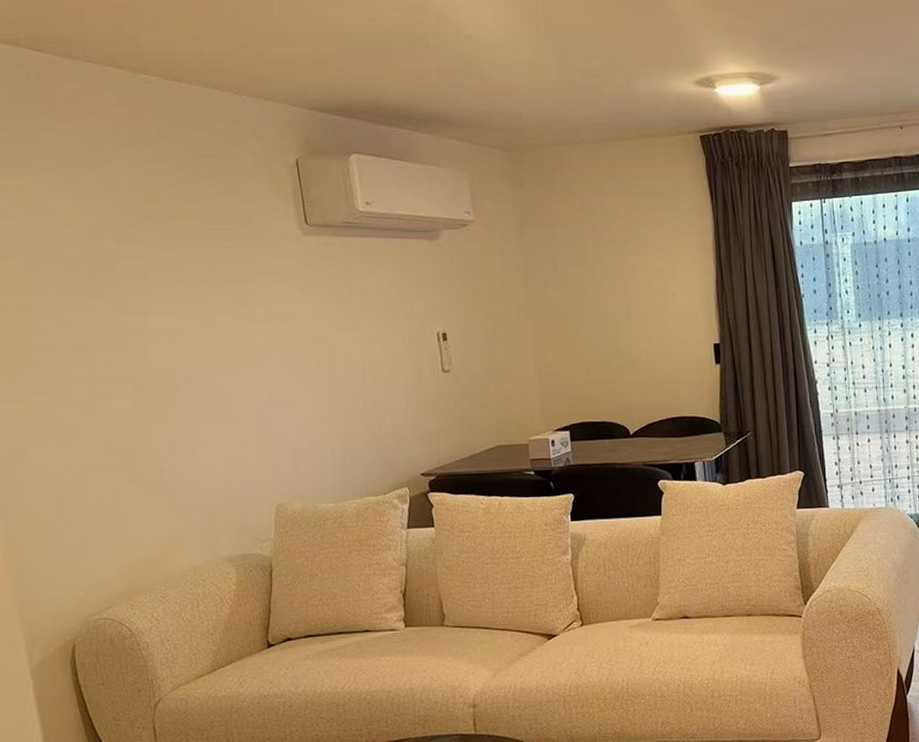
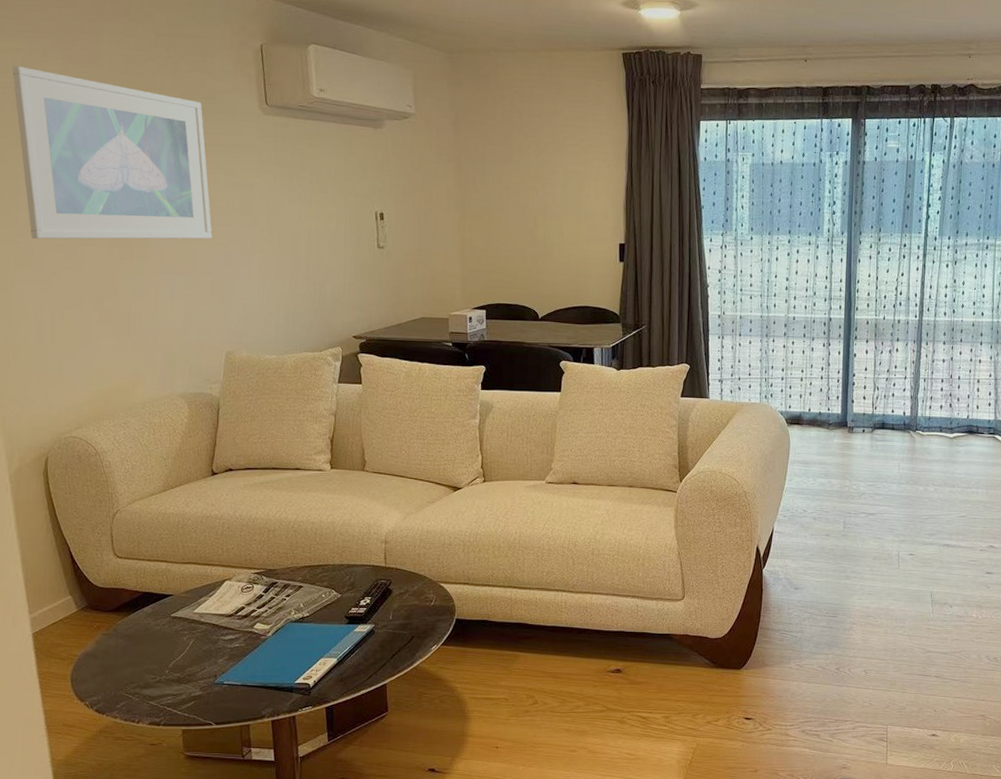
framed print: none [14,205,253,397] -> present [12,66,213,240]

